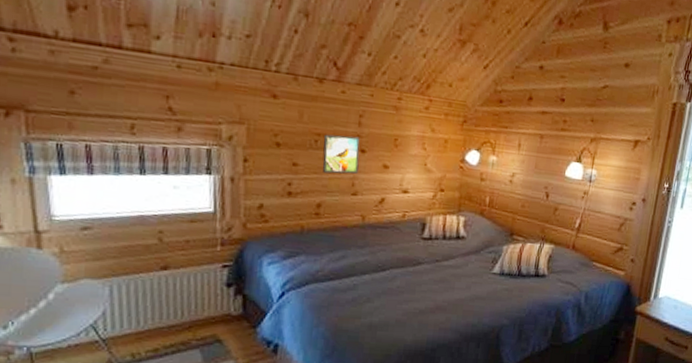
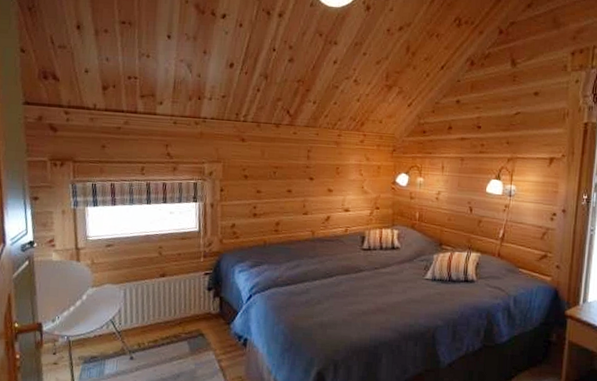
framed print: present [322,134,360,175] -> none [280,167,309,198]

